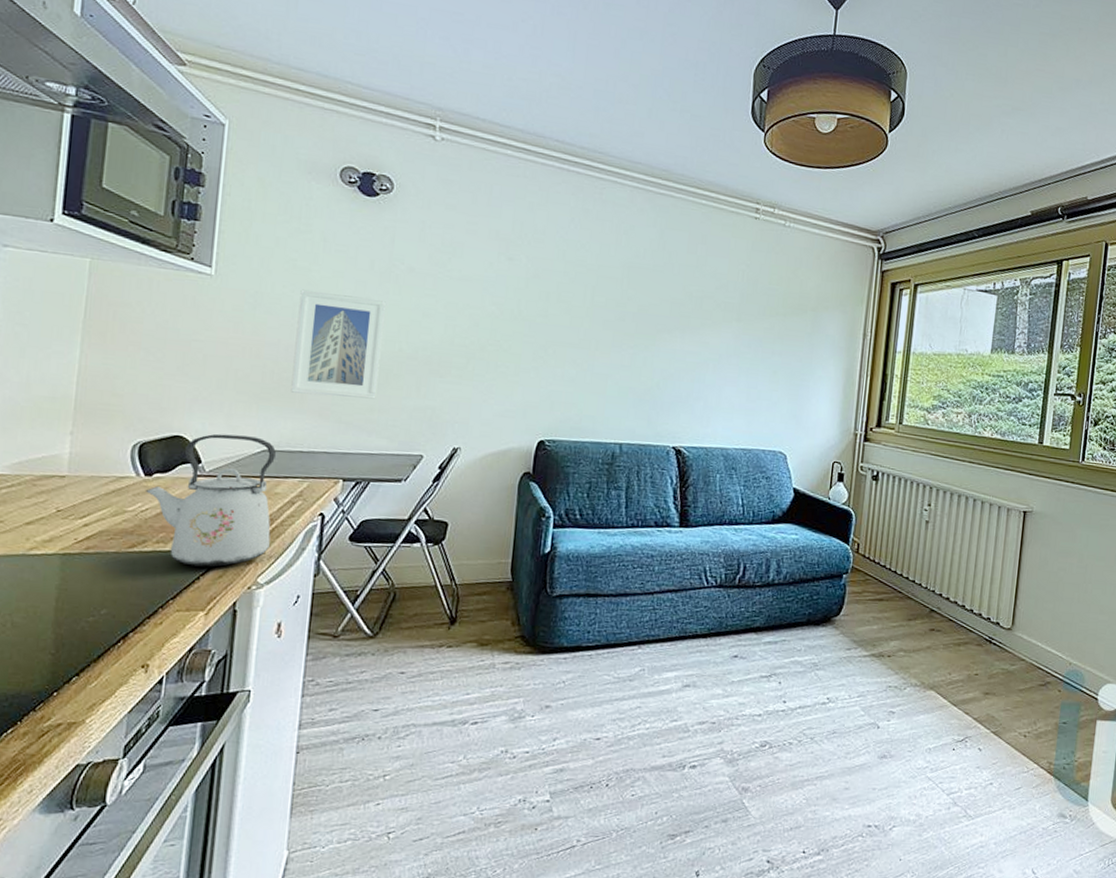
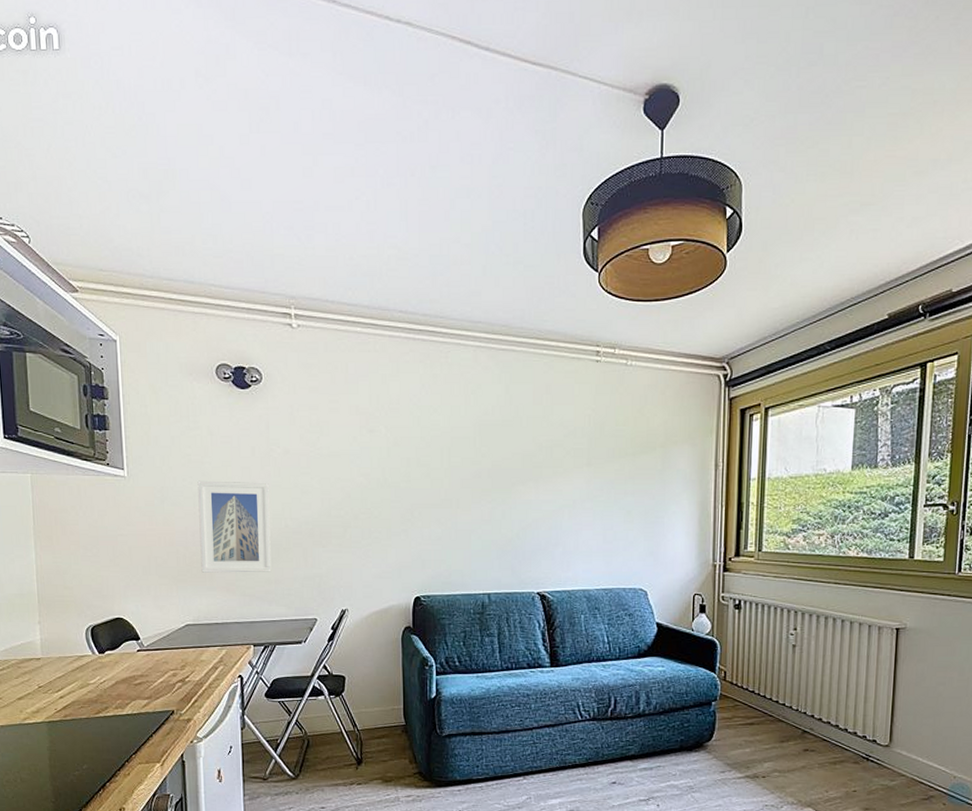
kettle: present [146,434,276,567] -> none [102,613,203,726]

